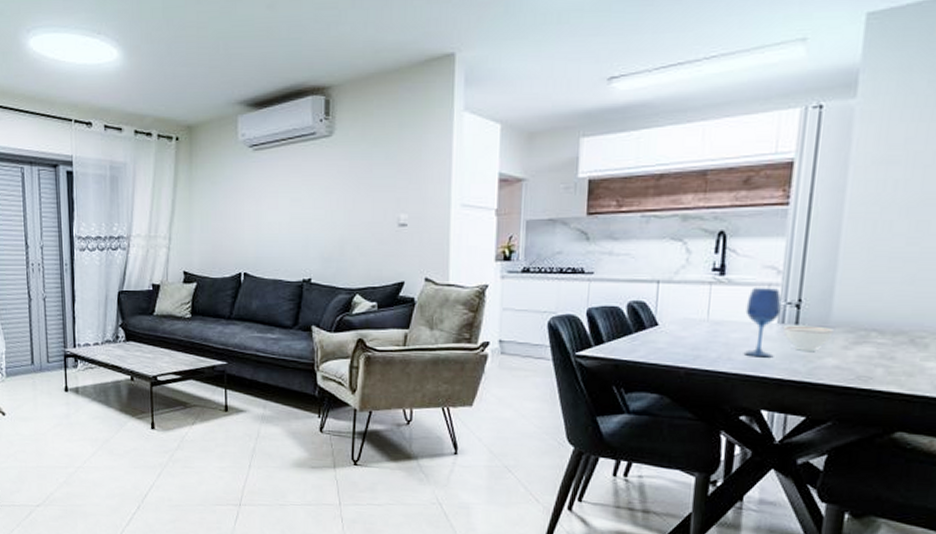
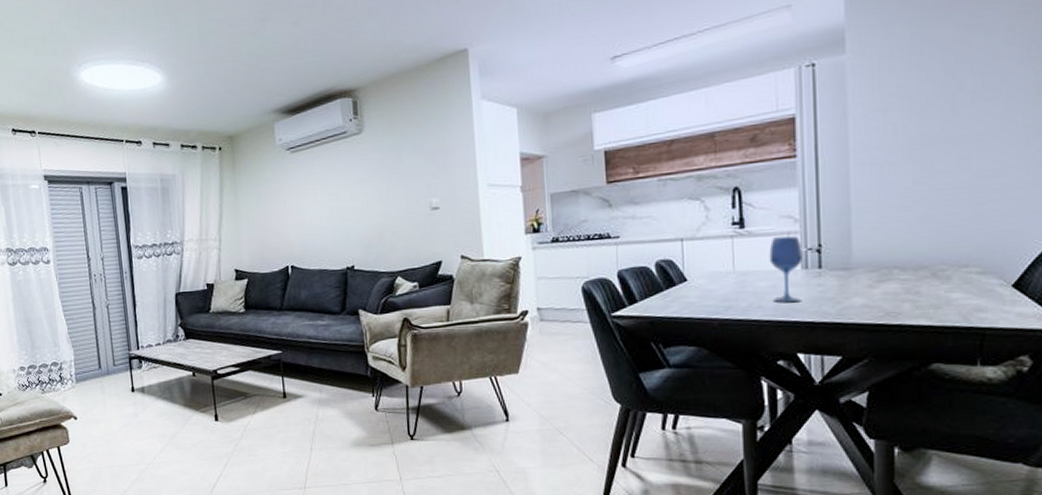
bowl: present [782,325,834,352] -> none [807,268,857,294]

